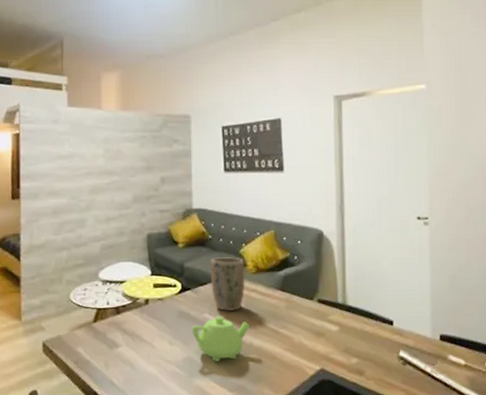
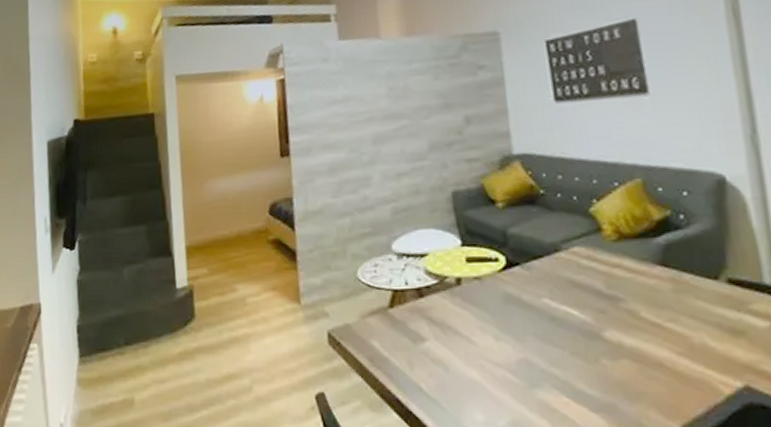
teapot: present [192,316,251,363] -> none [526,302,617,369]
plant pot: present [211,257,245,312] -> none [546,218,603,297]

